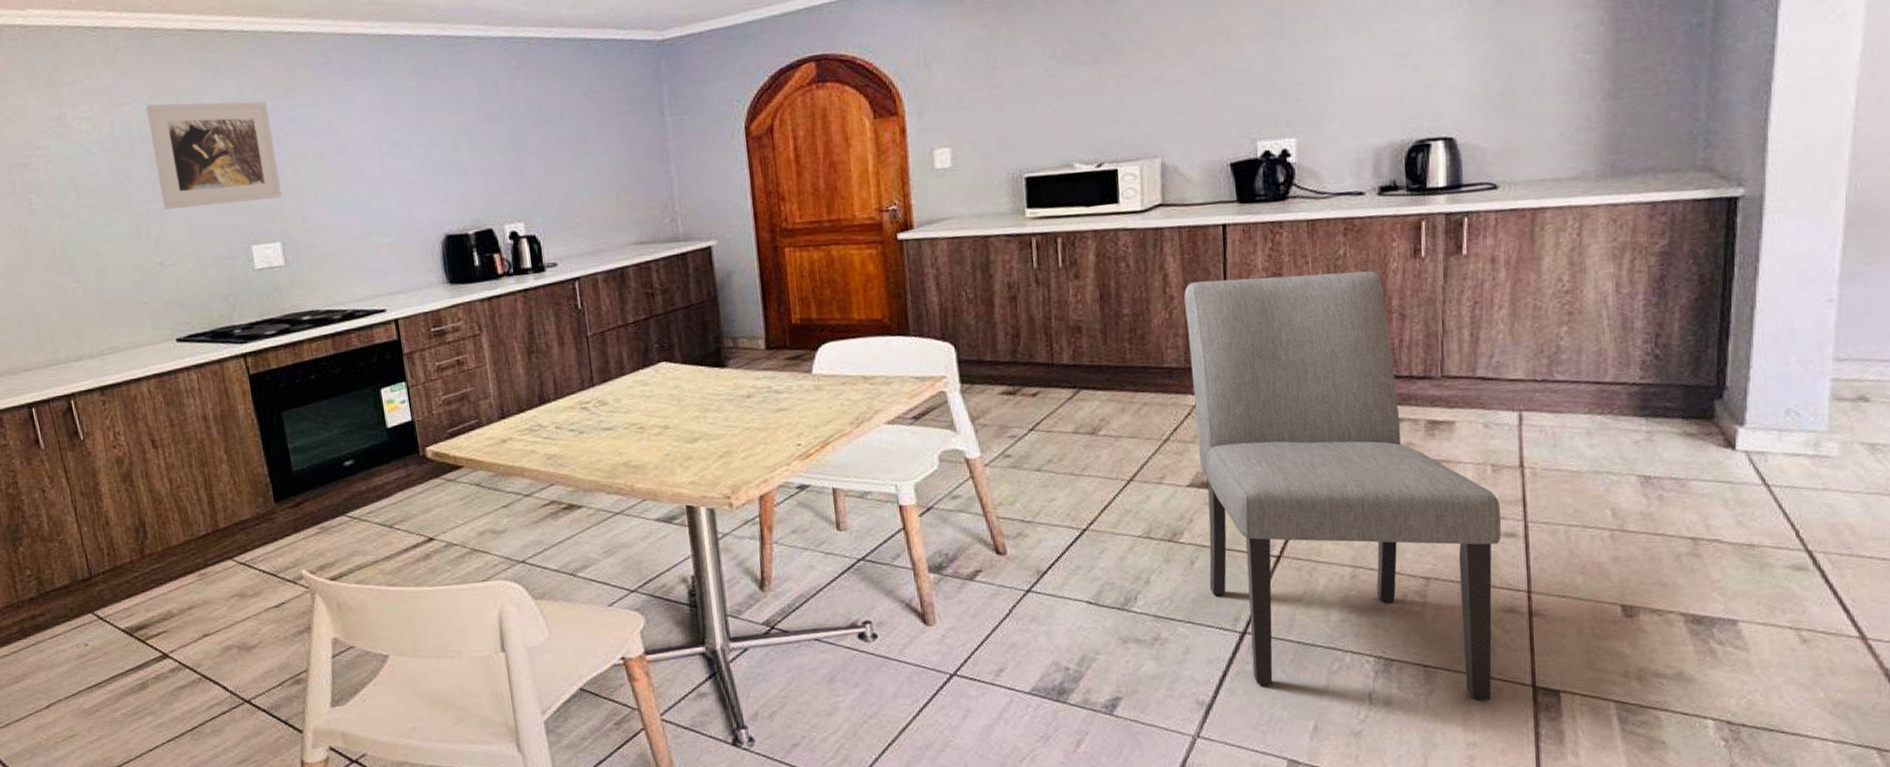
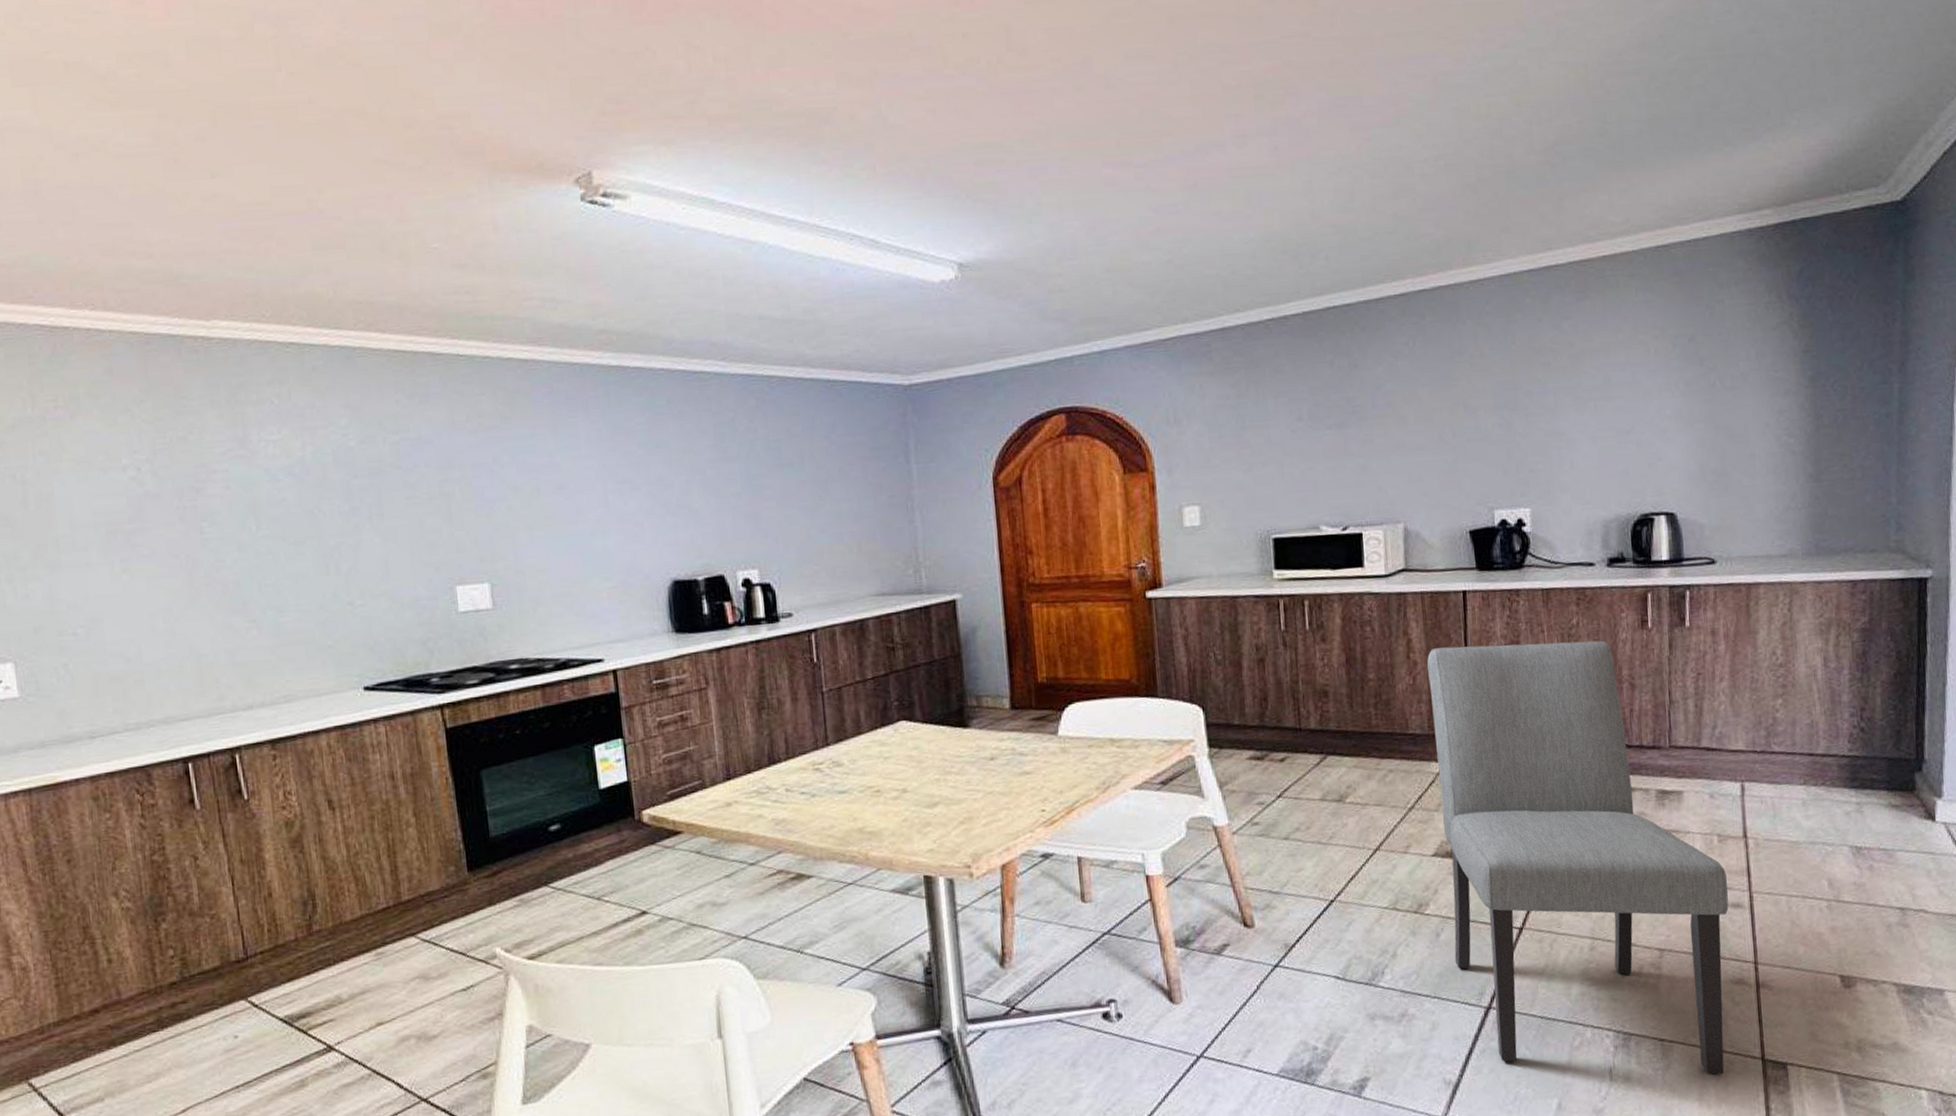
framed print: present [146,101,282,210] -> none [344,428,493,544]

